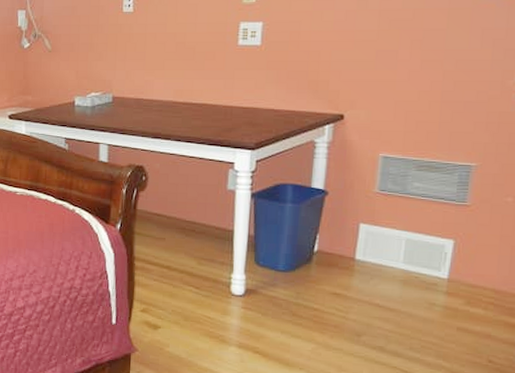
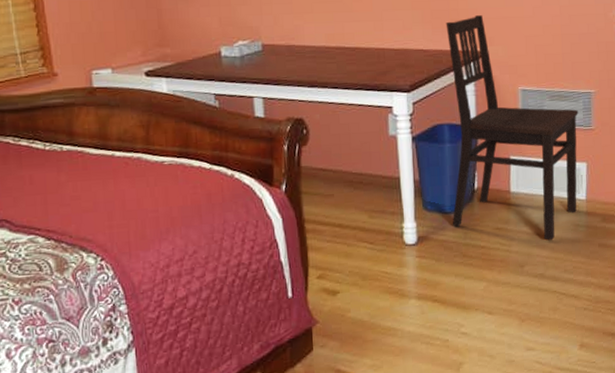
dining chair: none [284,78,451,315] -> present [446,15,578,241]

